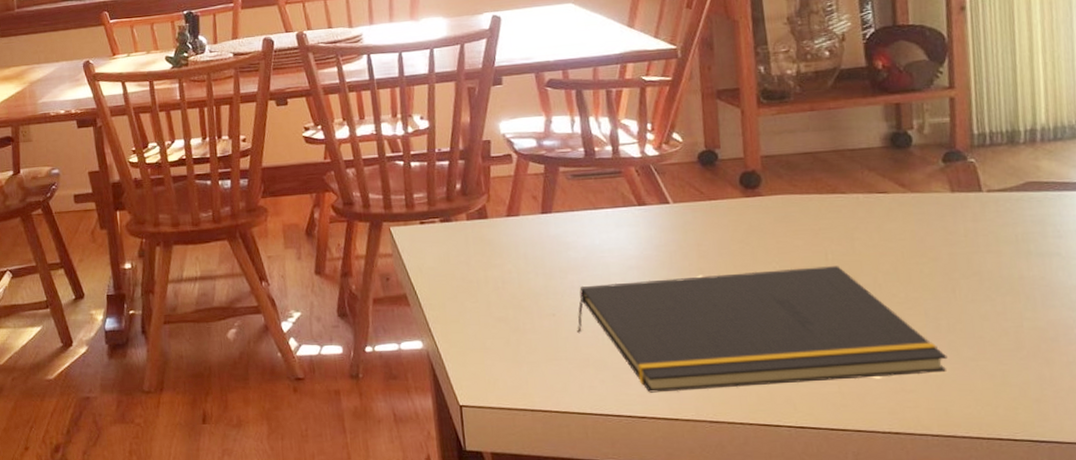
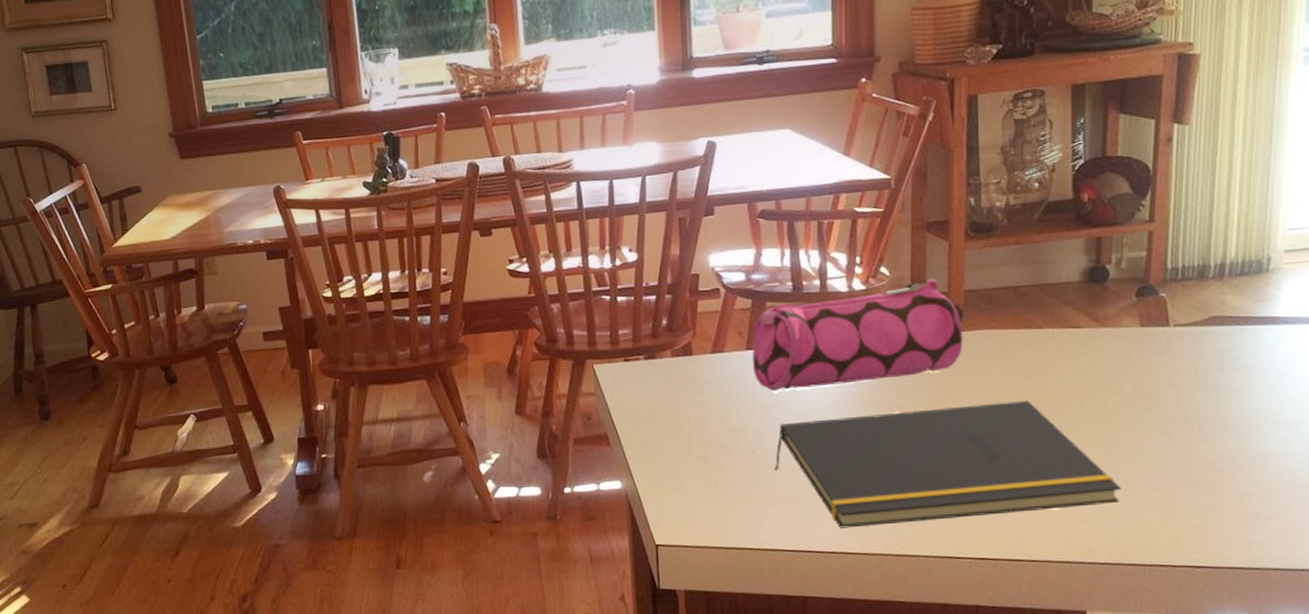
pencil case: none [547,144,764,255] -> present [752,278,963,392]

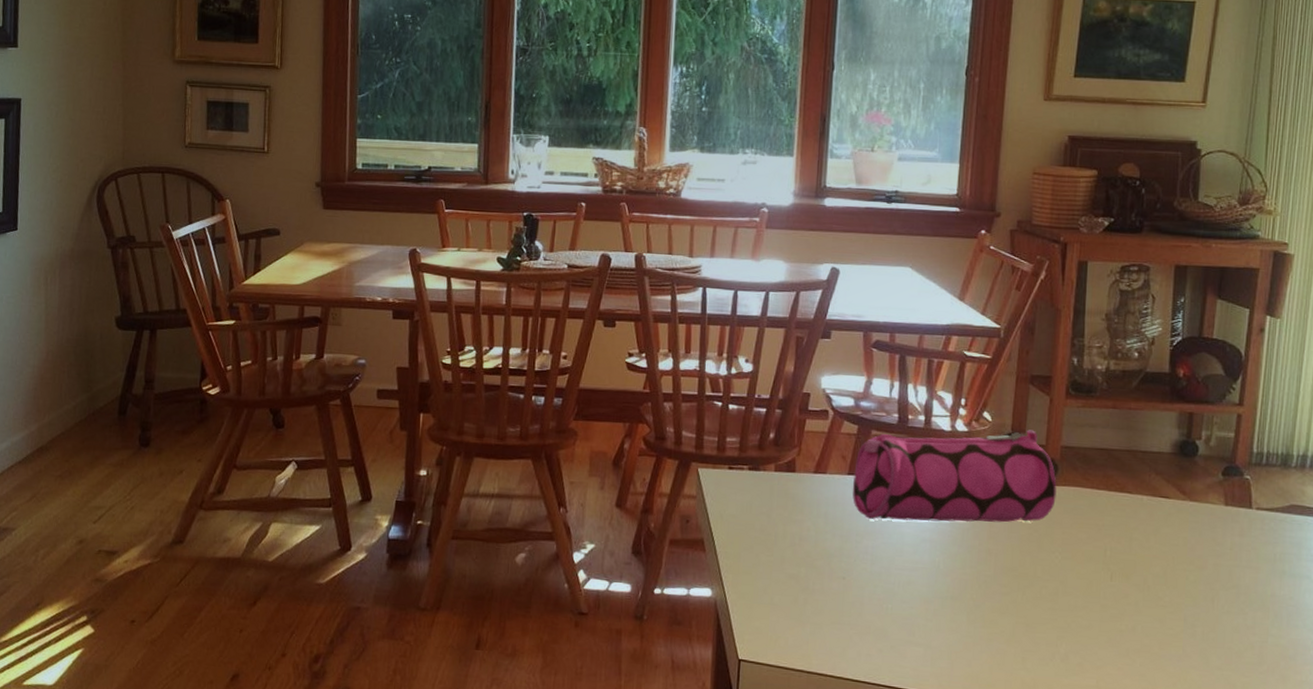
notepad: present [774,401,1122,529] -> none [863,553,1198,678]

